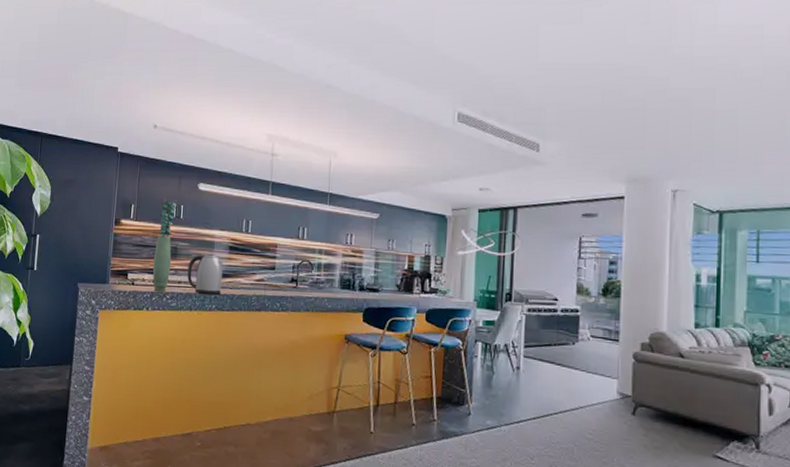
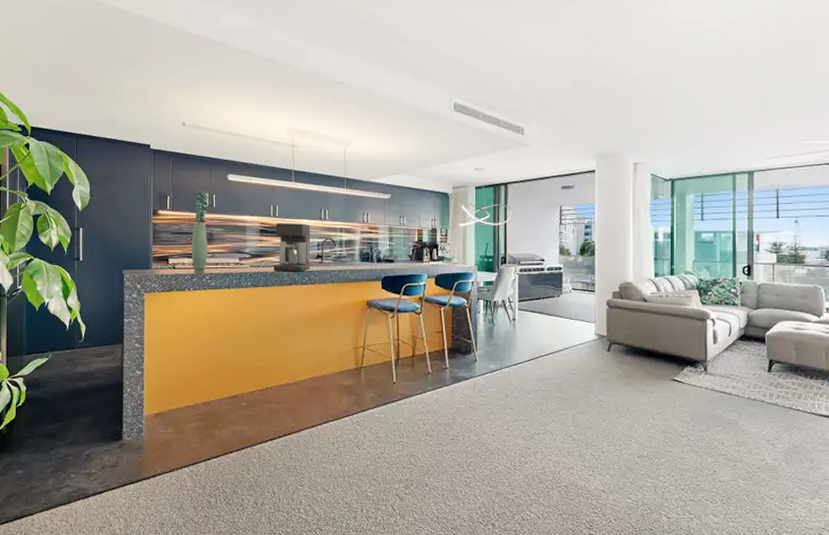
kettle: present [187,254,223,295] -> none [223,238,255,273]
coffee maker: none [241,239,286,298] -> present [273,222,311,273]

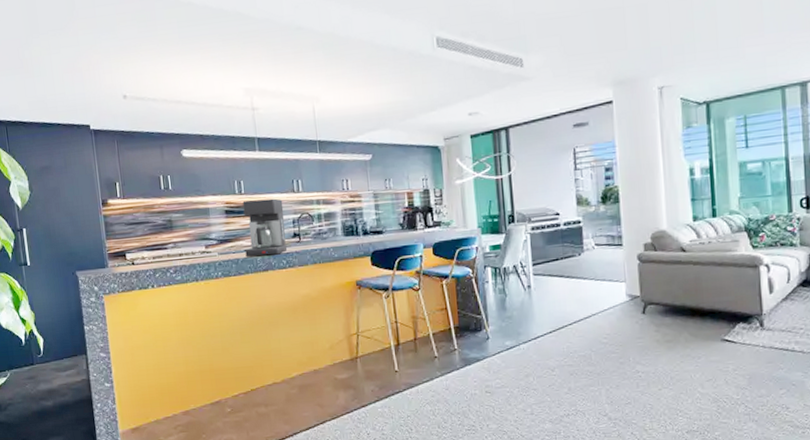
vase: present [191,188,210,274] -> none [146,170,169,268]

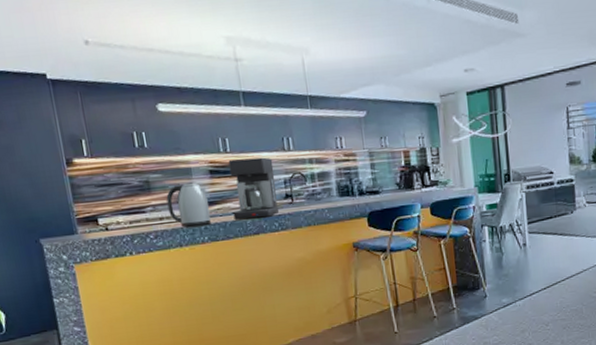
kettle: none [186,221,225,263] -> present [166,182,211,227]

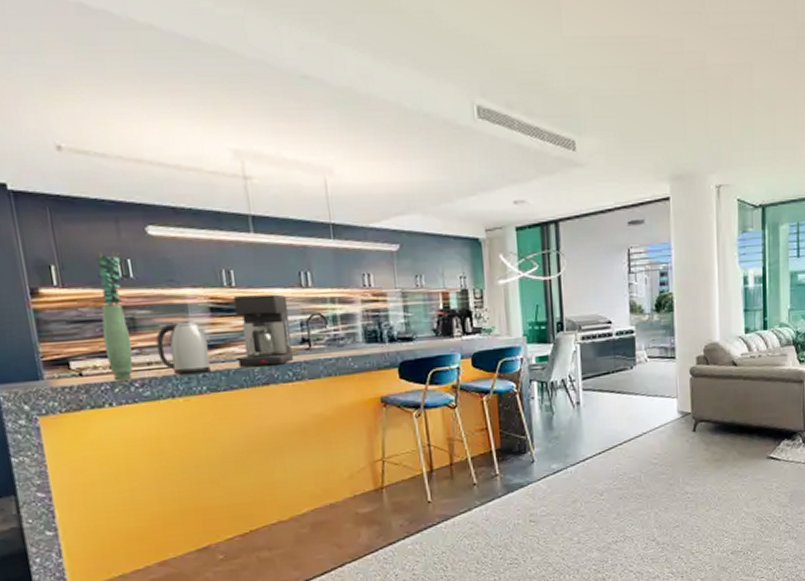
vase: none [117,126,148,234] -> present [96,250,133,381]

